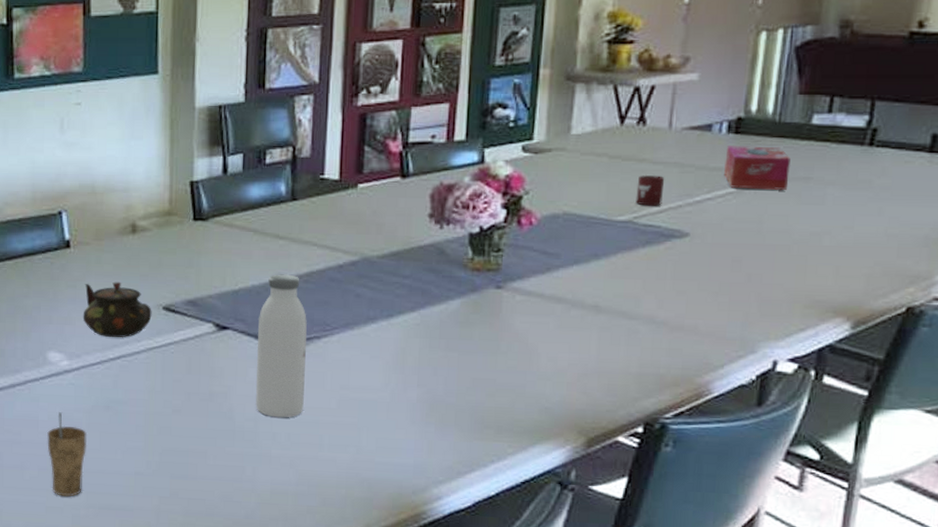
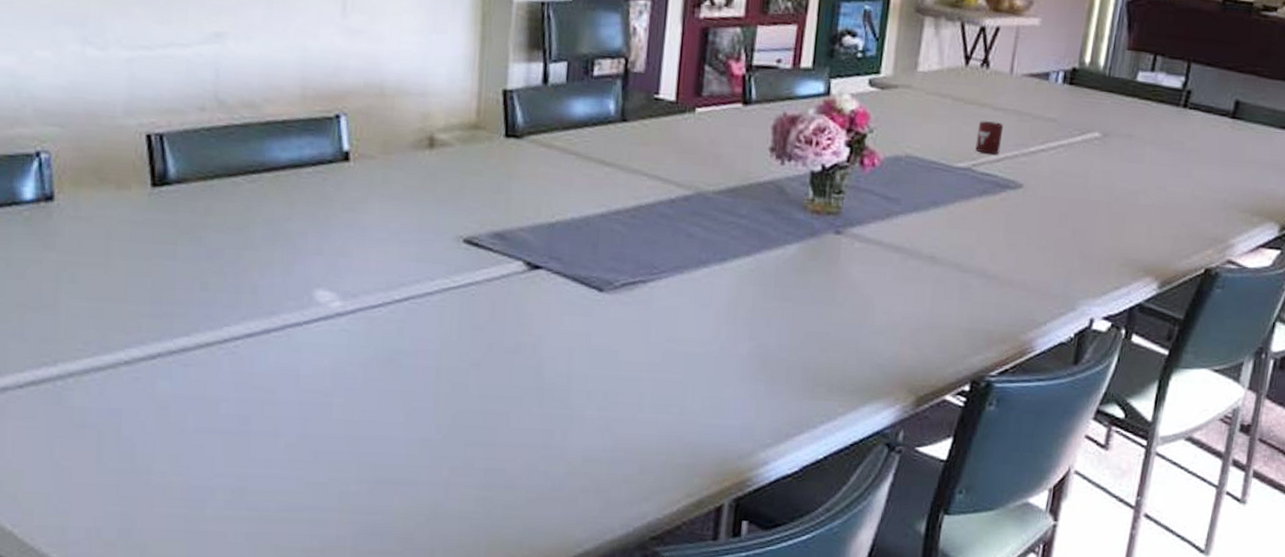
cup: present [47,412,87,497] -> none [310,365,362,470]
teapot: present [83,281,152,338] -> none [362,206,450,276]
water bottle: present [256,274,307,418] -> none [569,206,633,374]
tissue box: present [724,146,790,190] -> none [1057,96,1117,146]

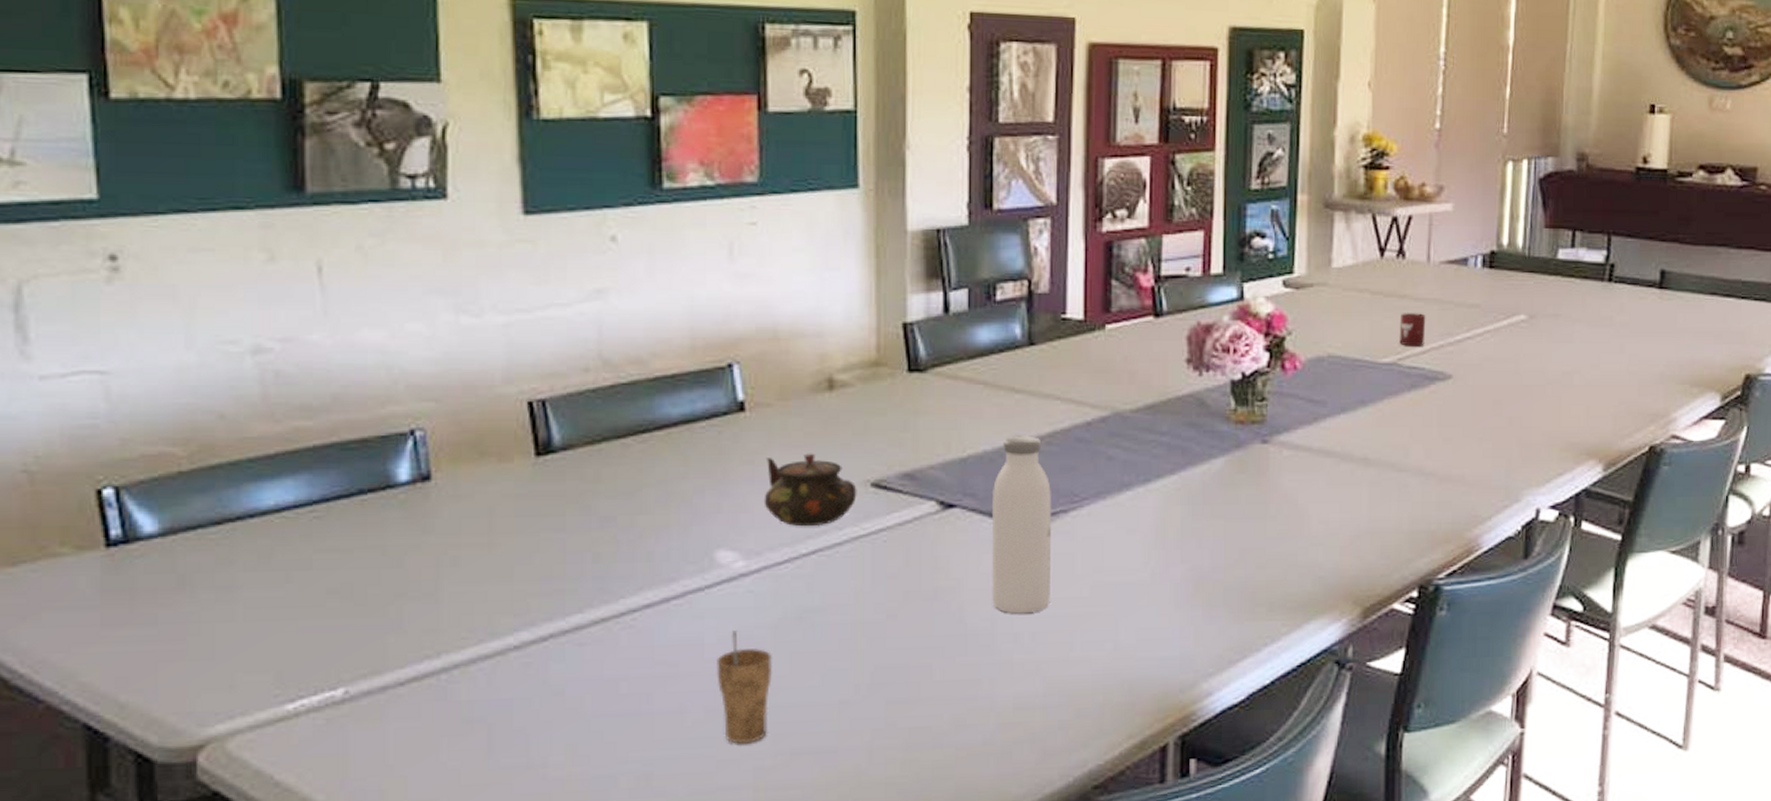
cup: none [310,365,362,470] -> present [717,630,773,744]
teapot: none [362,206,450,276] -> present [764,453,857,527]
water bottle: none [569,206,633,374] -> present [991,435,1051,614]

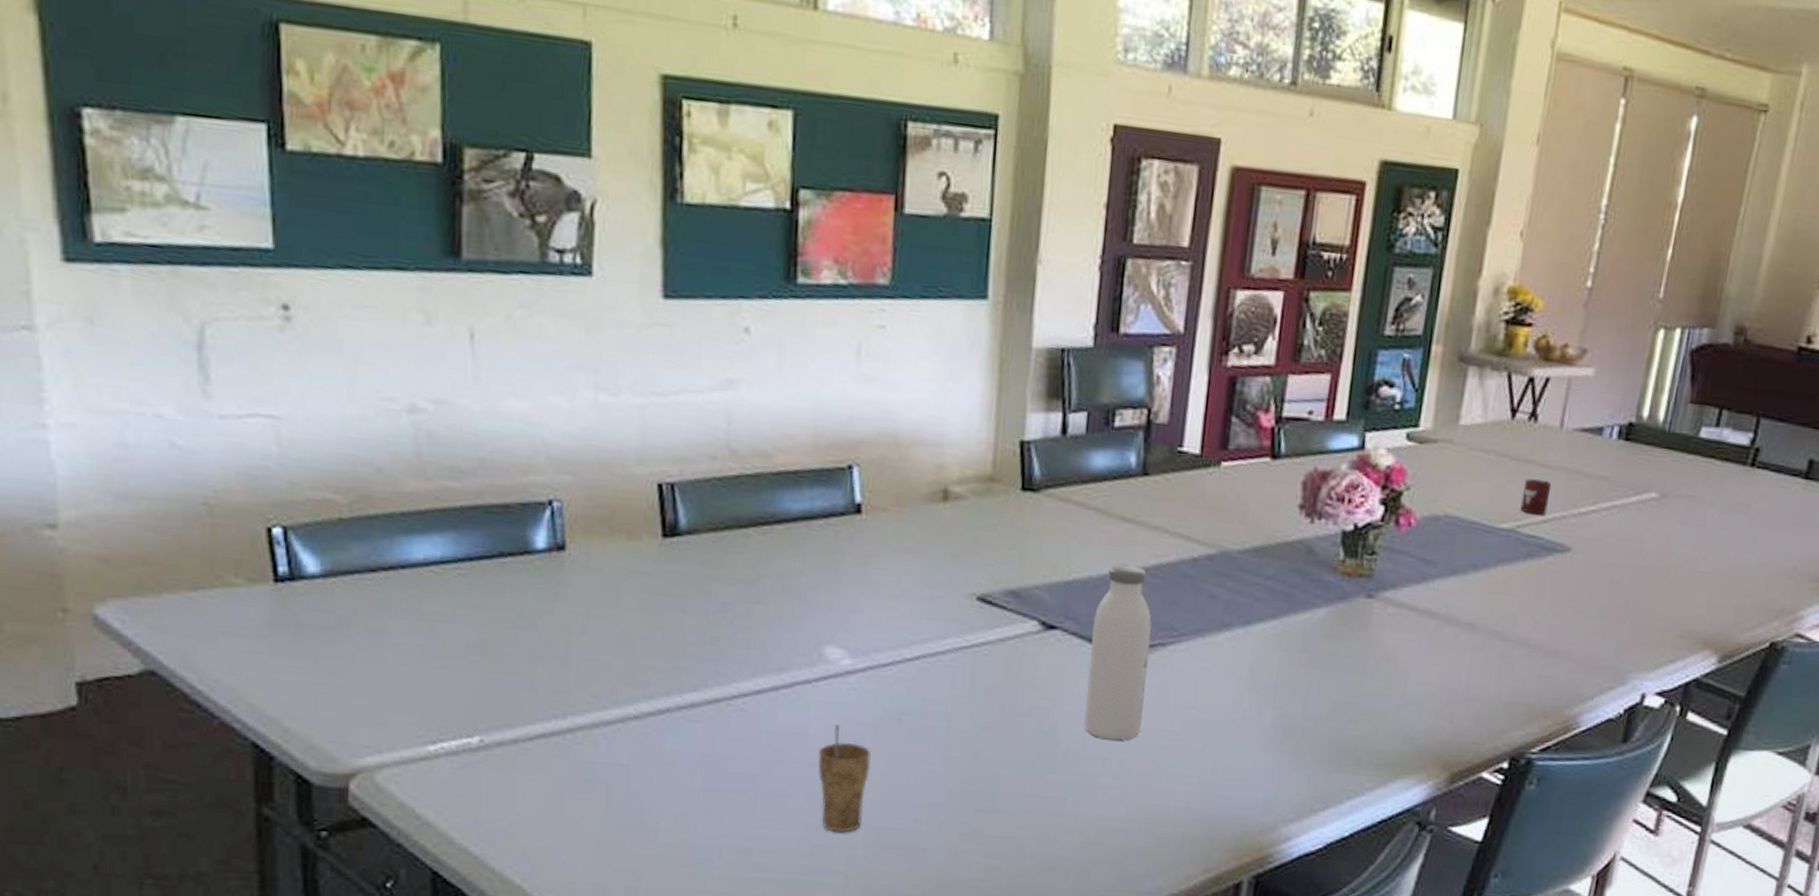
teapot: present [764,453,857,527] -> none [873,561,963,634]

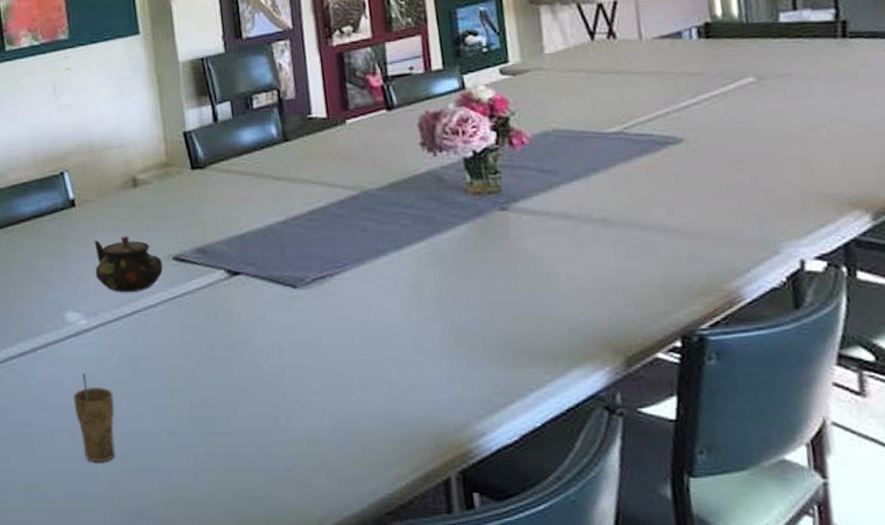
teapot: none [873,561,963,634] -> present [93,236,163,293]
water bottle: present [1084,564,1152,741] -> none [268,214,328,361]
cup: present [1520,479,1552,515] -> none [620,85,649,116]

